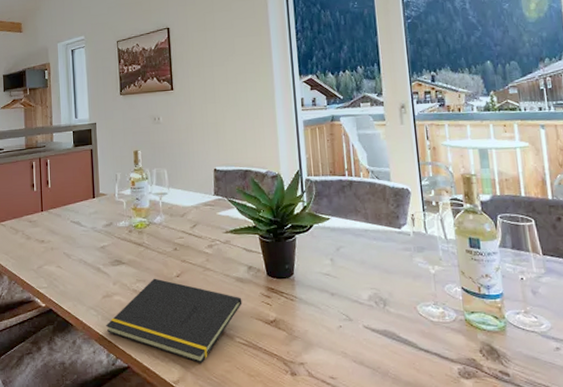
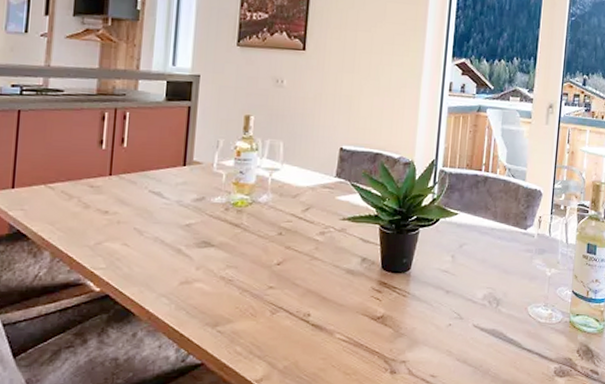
notepad: present [106,278,242,363] -> none [179,265,350,360]

